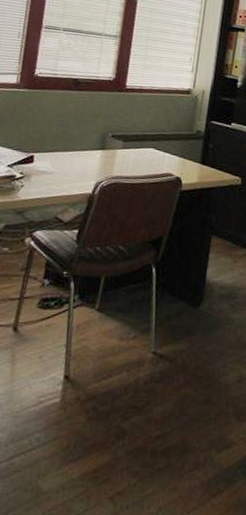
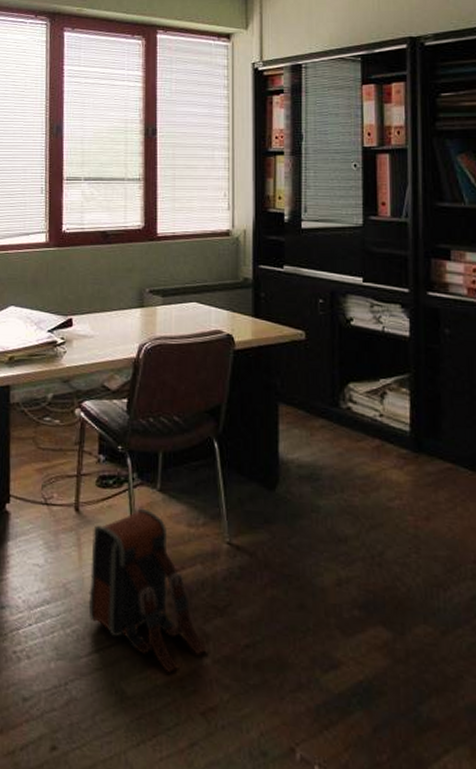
backpack: none [15,326,123,468] -> present [89,508,207,674]

